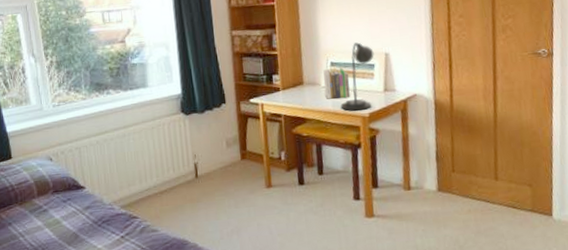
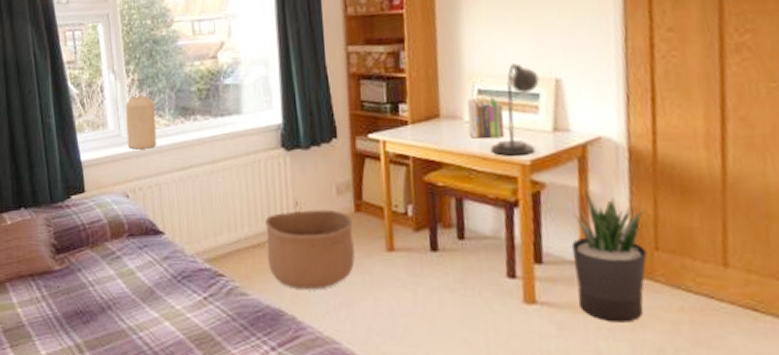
candle: none [45,74,75,120] -> present [125,94,157,150]
basket: none [170,159,242,223] -> present [265,209,355,289]
planter: none [397,133,448,225] -> present [571,190,648,323]

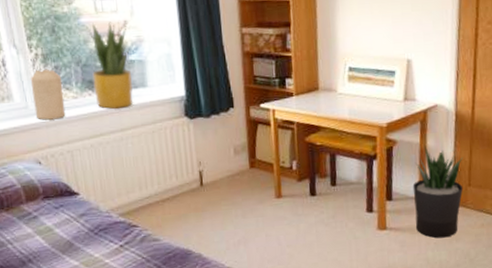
planter: none [183,43,227,139] -> present [86,21,134,109]
basket: present [265,209,355,289] -> none [173,167,250,232]
books: present [467,96,505,139] -> none [340,72,368,107]
desk lamp: present [490,63,540,156] -> none [357,46,396,120]

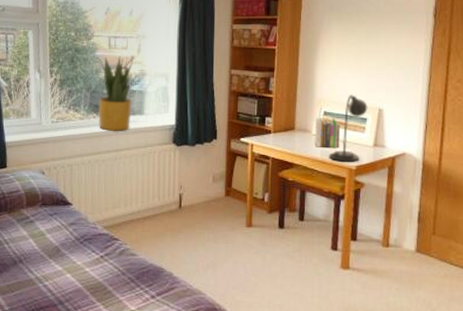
candle: present [30,69,66,120] -> none [46,92,73,136]
books: none [340,72,368,107] -> present [315,117,341,149]
desk lamp: none [357,46,396,120] -> present [329,95,368,162]
planter: present [412,145,464,238] -> none [377,190,428,284]

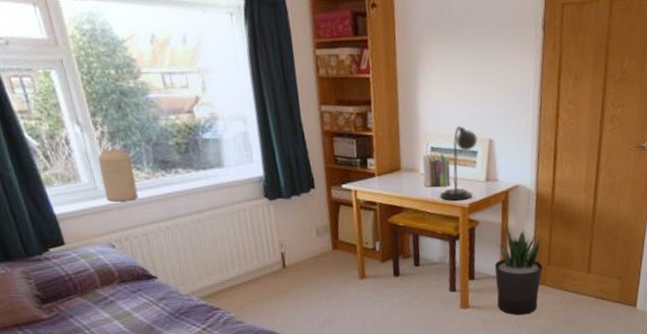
candle: none [46,92,73,136] -> present [97,147,138,202]
planter: present [98,56,134,132] -> none [155,97,210,190]
planter: none [377,190,428,284] -> present [494,225,543,315]

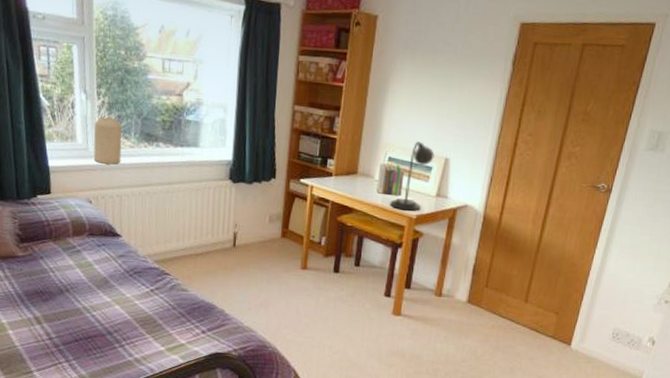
planter: present [494,225,543,315] -> none [429,241,484,333]

